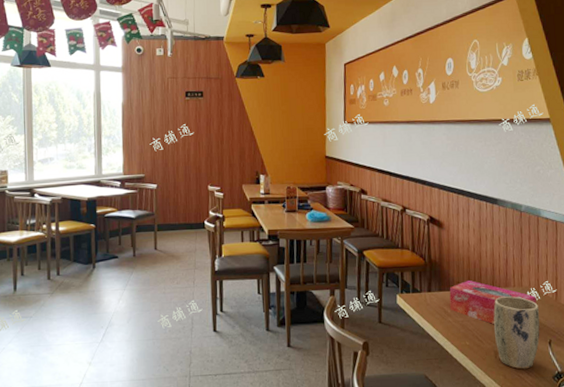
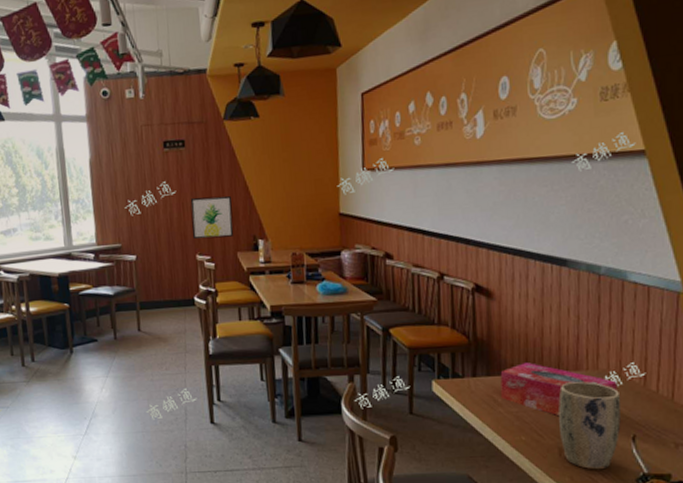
wall art: none [205,138,240,173] -> present [190,195,234,239]

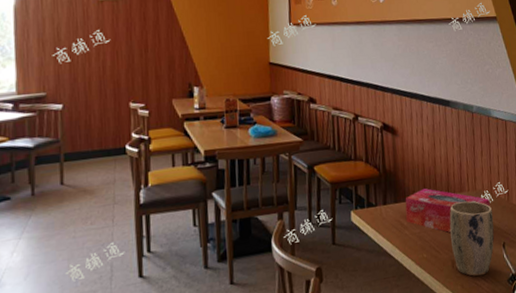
wall art: present [190,195,234,239] -> none [125,45,170,87]

